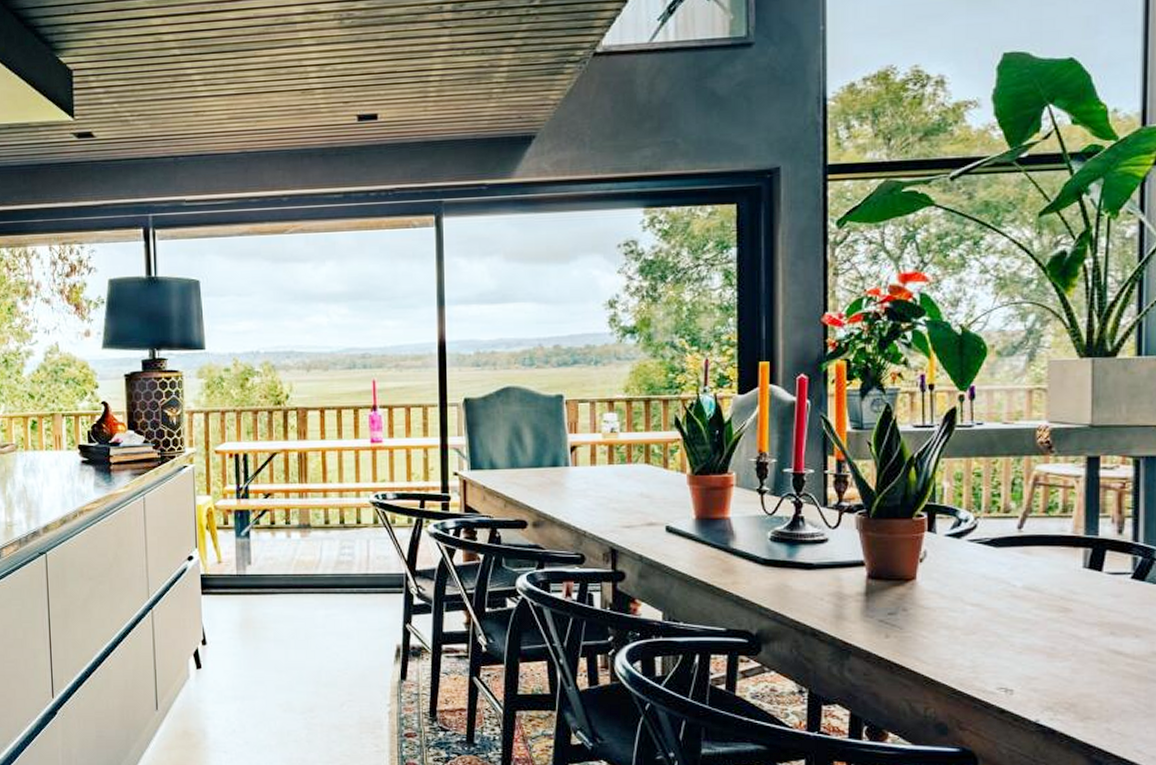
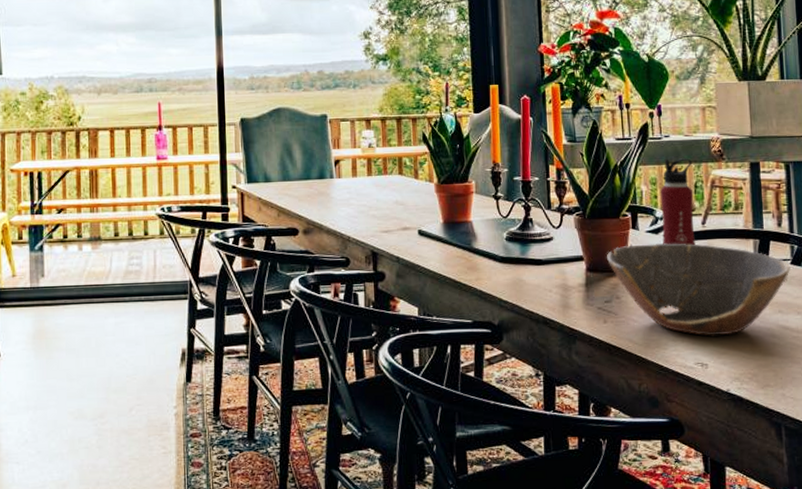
bowl: none [894,548,1130,659] -> present [607,242,790,337]
water bottle: none [966,450,1010,552] -> present [660,158,695,245]

